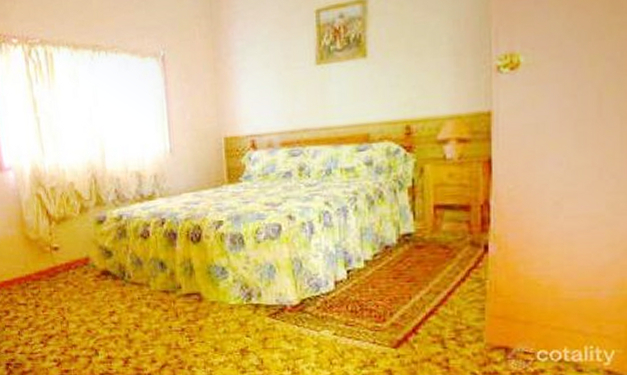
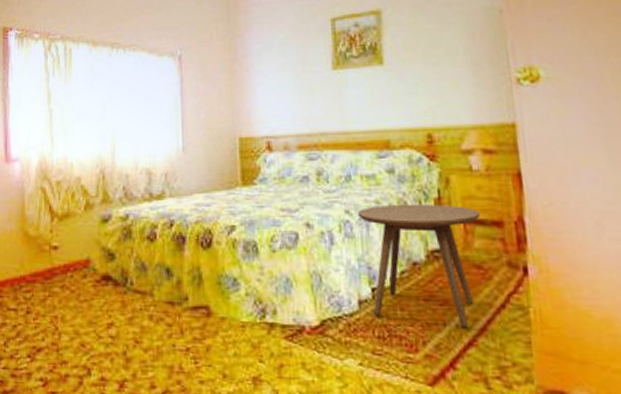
side table: none [336,192,451,300] -> present [357,205,481,329]

